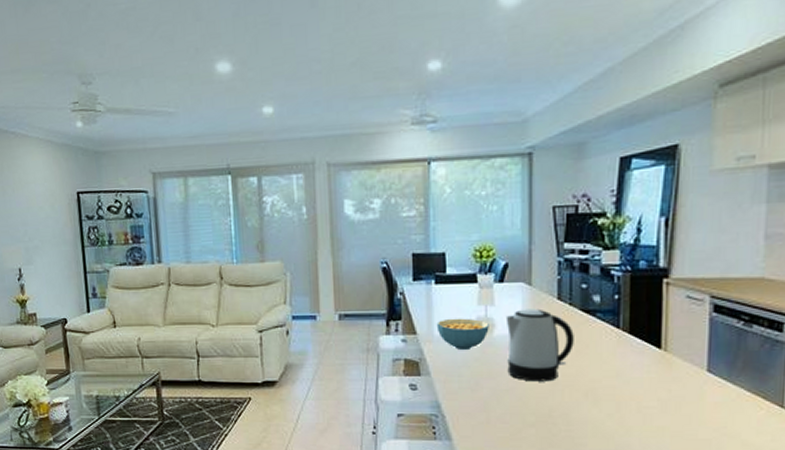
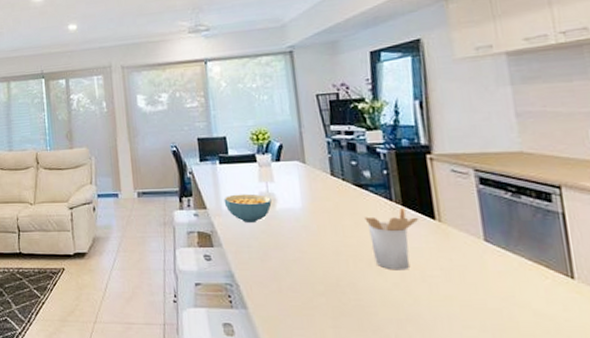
kettle: present [505,308,574,382] -> none [285,184,352,252]
utensil holder: none [587,335,645,401] -> present [364,207,419,271]

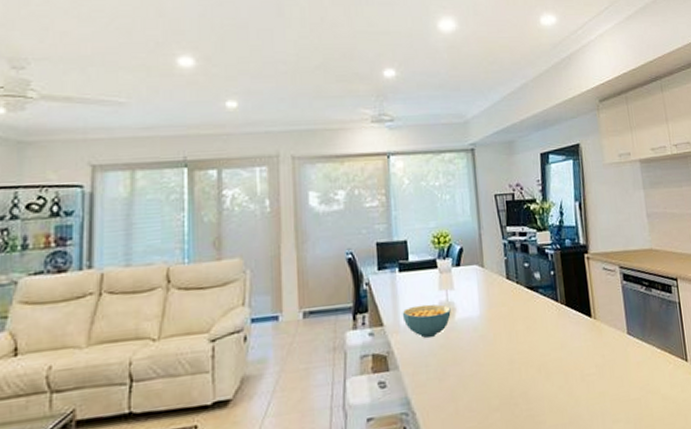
utensil holder: present [364,207,419,271] -> none [535,307,579,373]

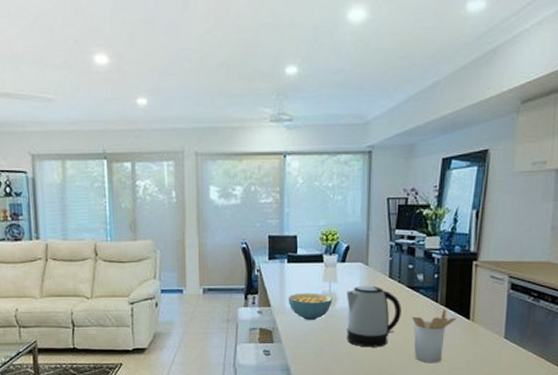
kettle: none [464,289,524,363] -> present [346,285,401,347]
utensil holder: none [535,307,579,373] -> present [412,308,457,363]

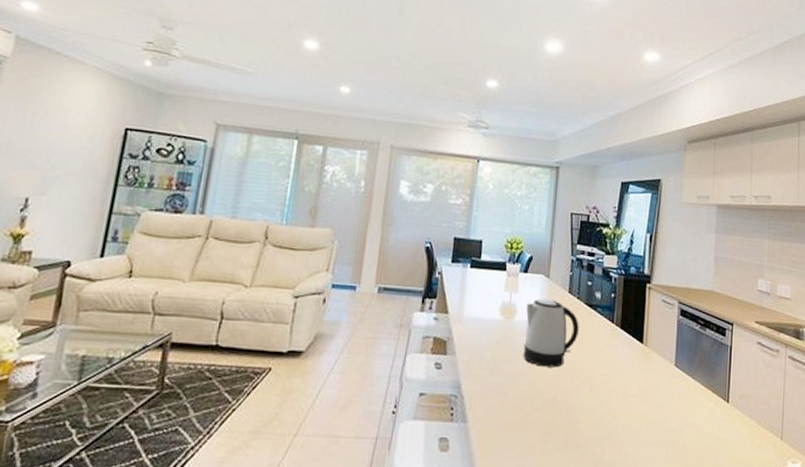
cereal bowl: present [288,293,332,320] -> none [466,301,512,332]
utensil holder: present [412,308,457,363] -> none [588,329,631,389]

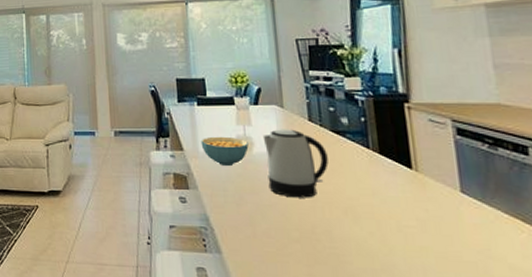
cereal bowl: none [466,301,512,332] -> present [200,136,249,165]

